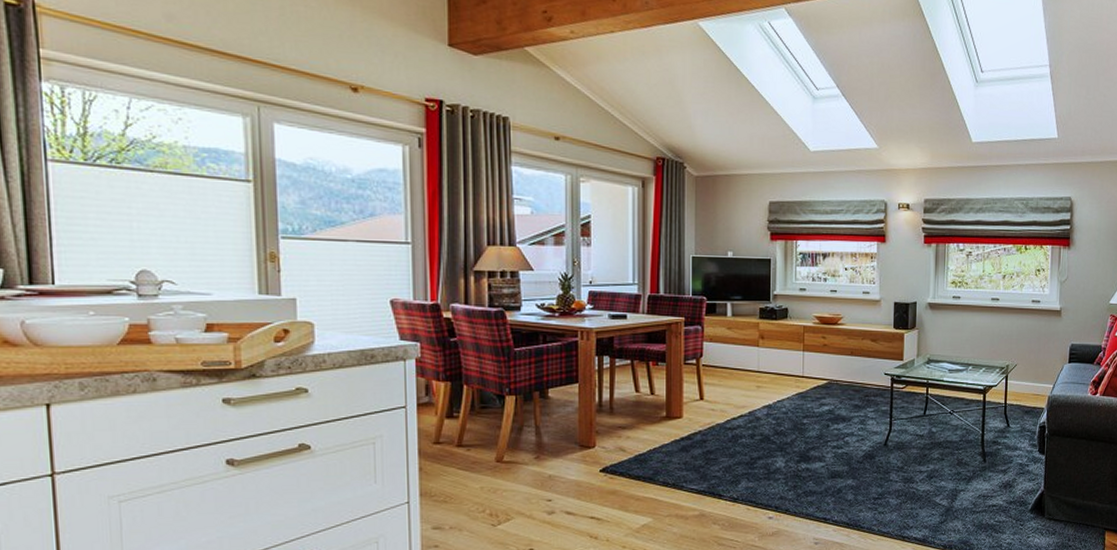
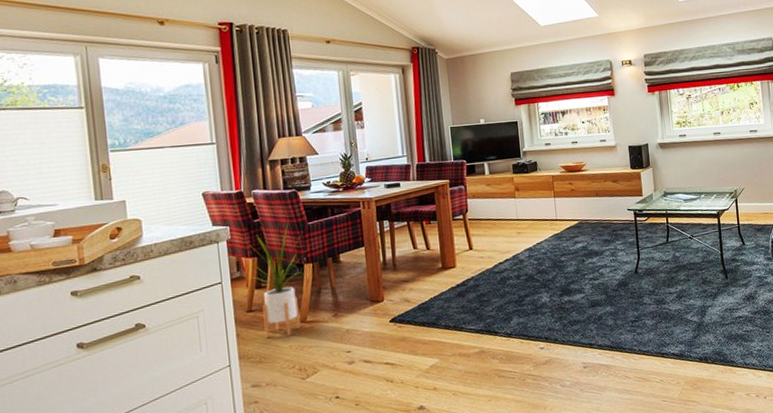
house plant: none [436,345,512,476] -> present [244,223,308,338]

